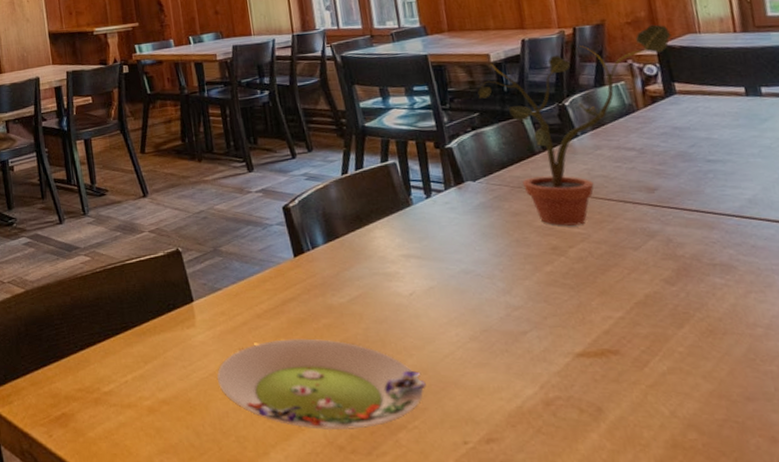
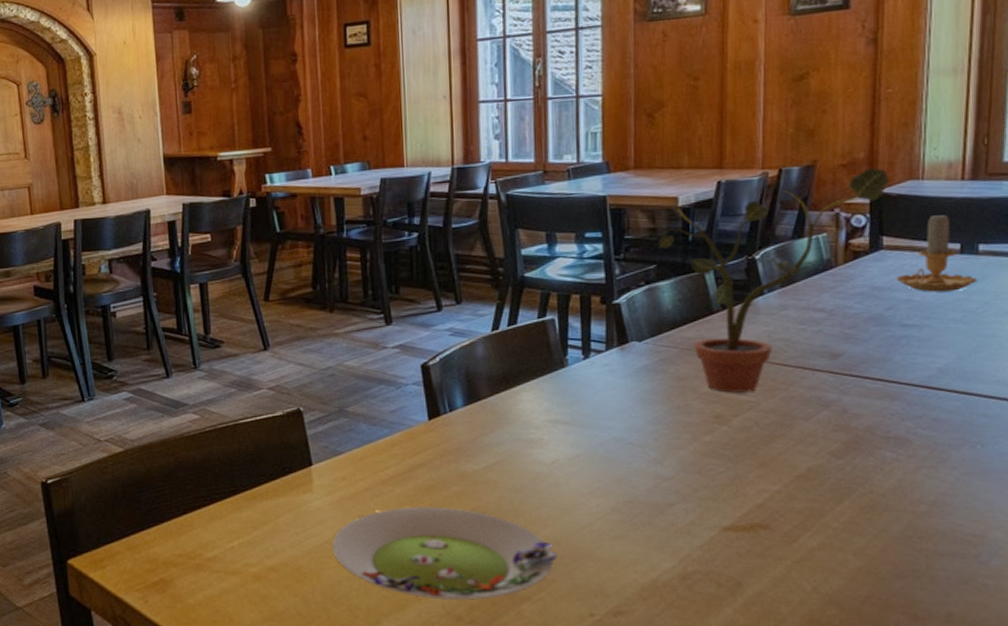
candle: none [693,60,767,131] -> present [896,212,977,292]

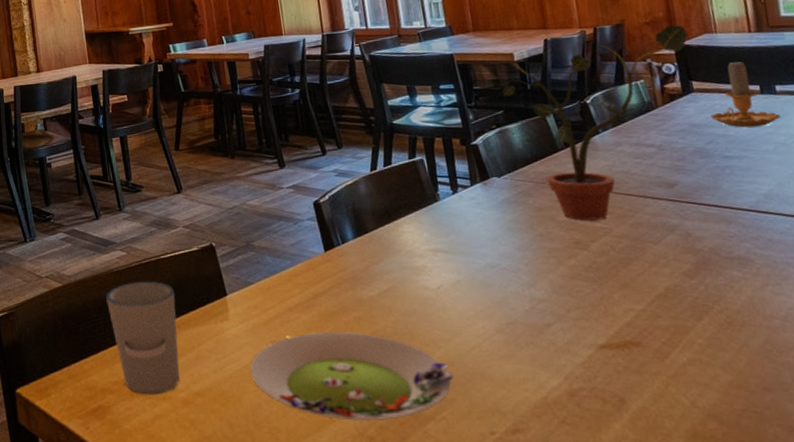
cup: none [174,447,254,569] -> present [106,281,180,395]

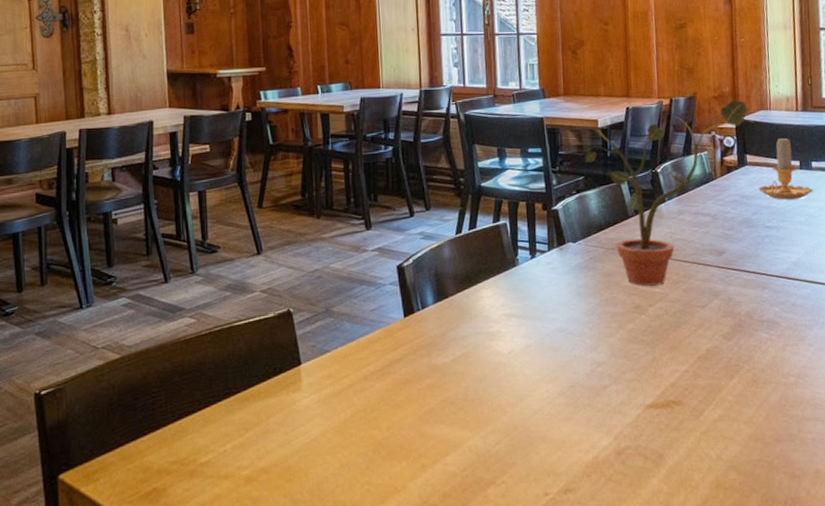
cup: present [106,281,180,395] -> none [170,350,247,474]
salad plate: present [250,331,454,422] -> none [319,399,516,490]

